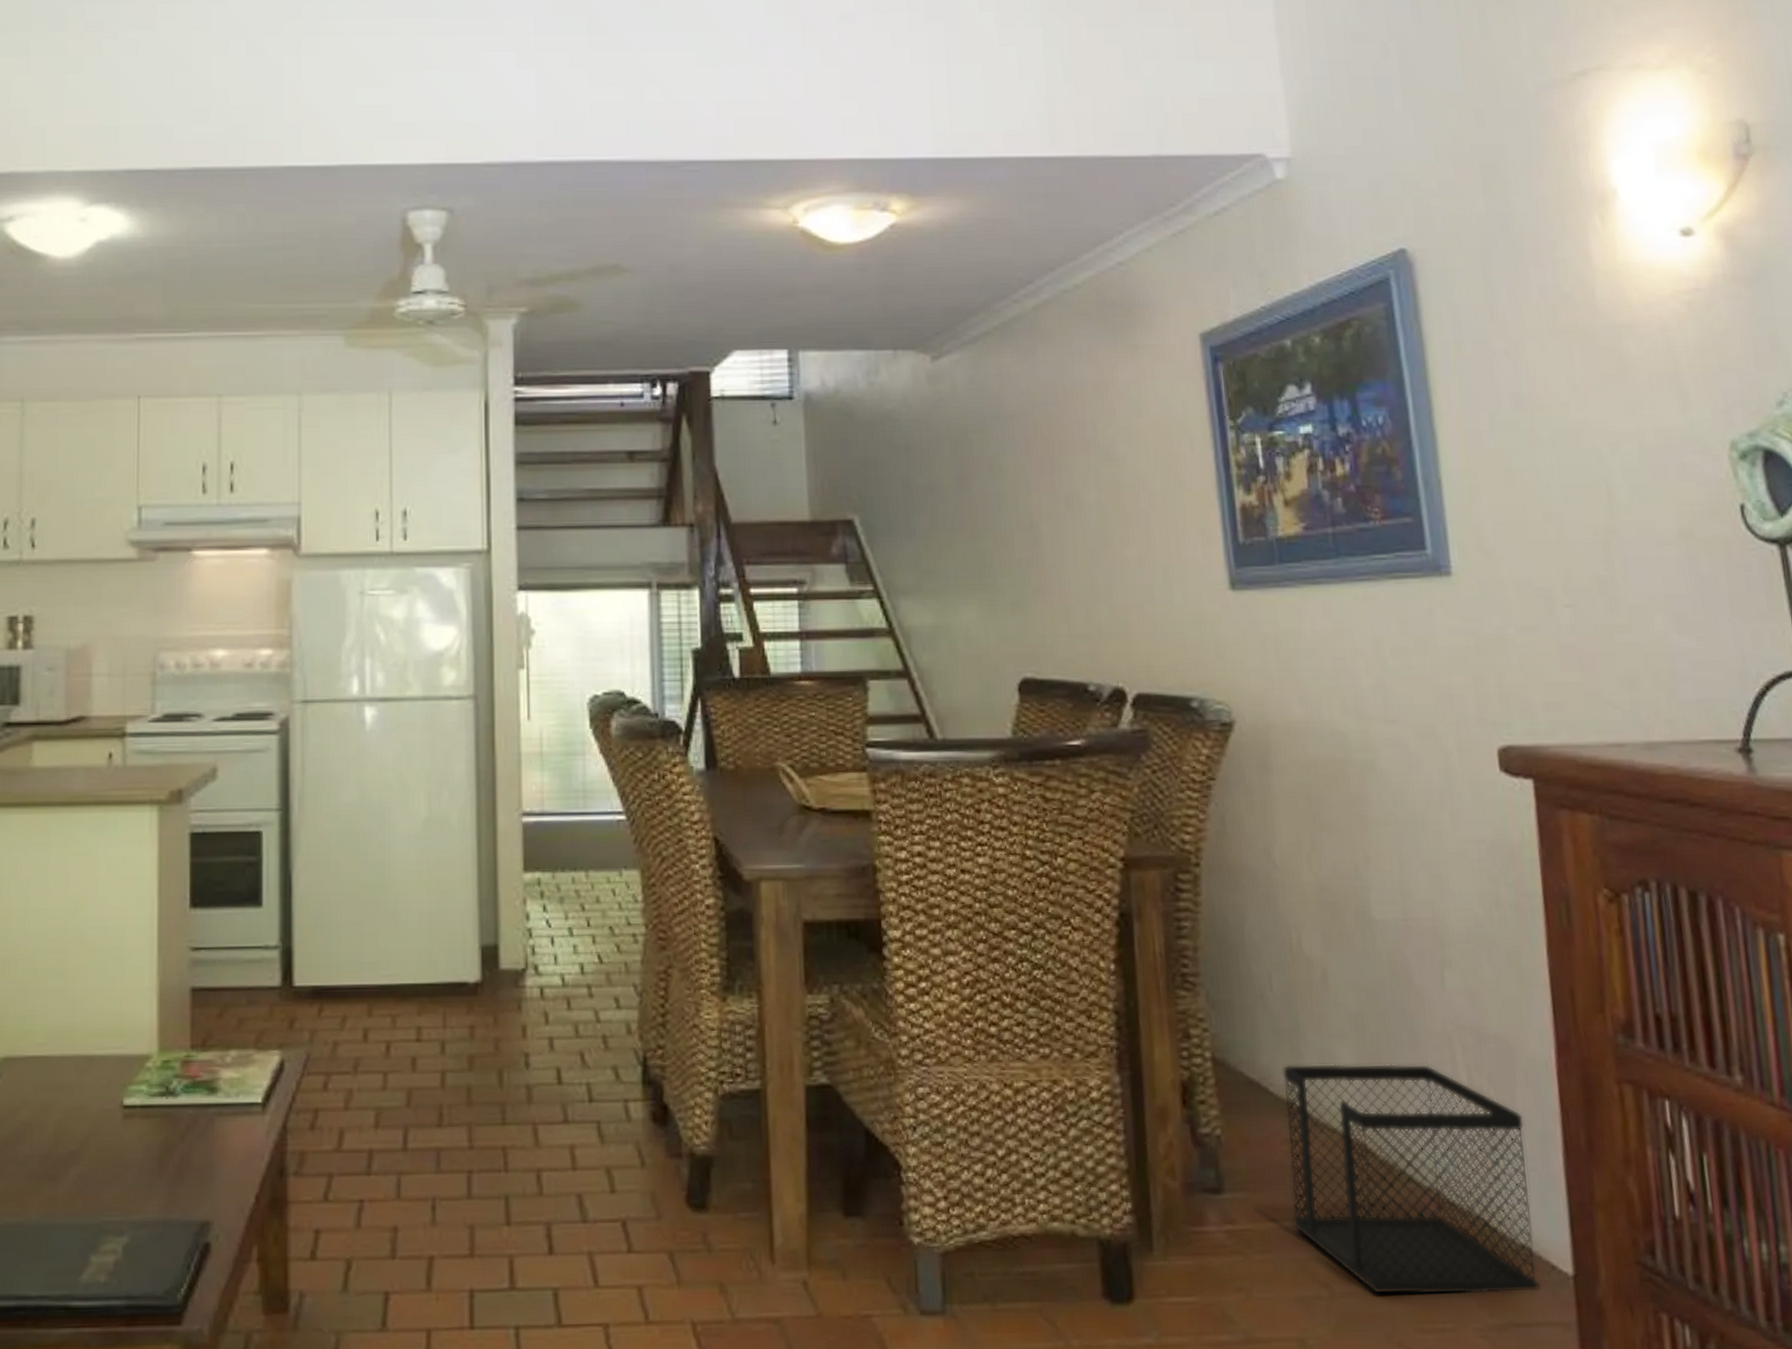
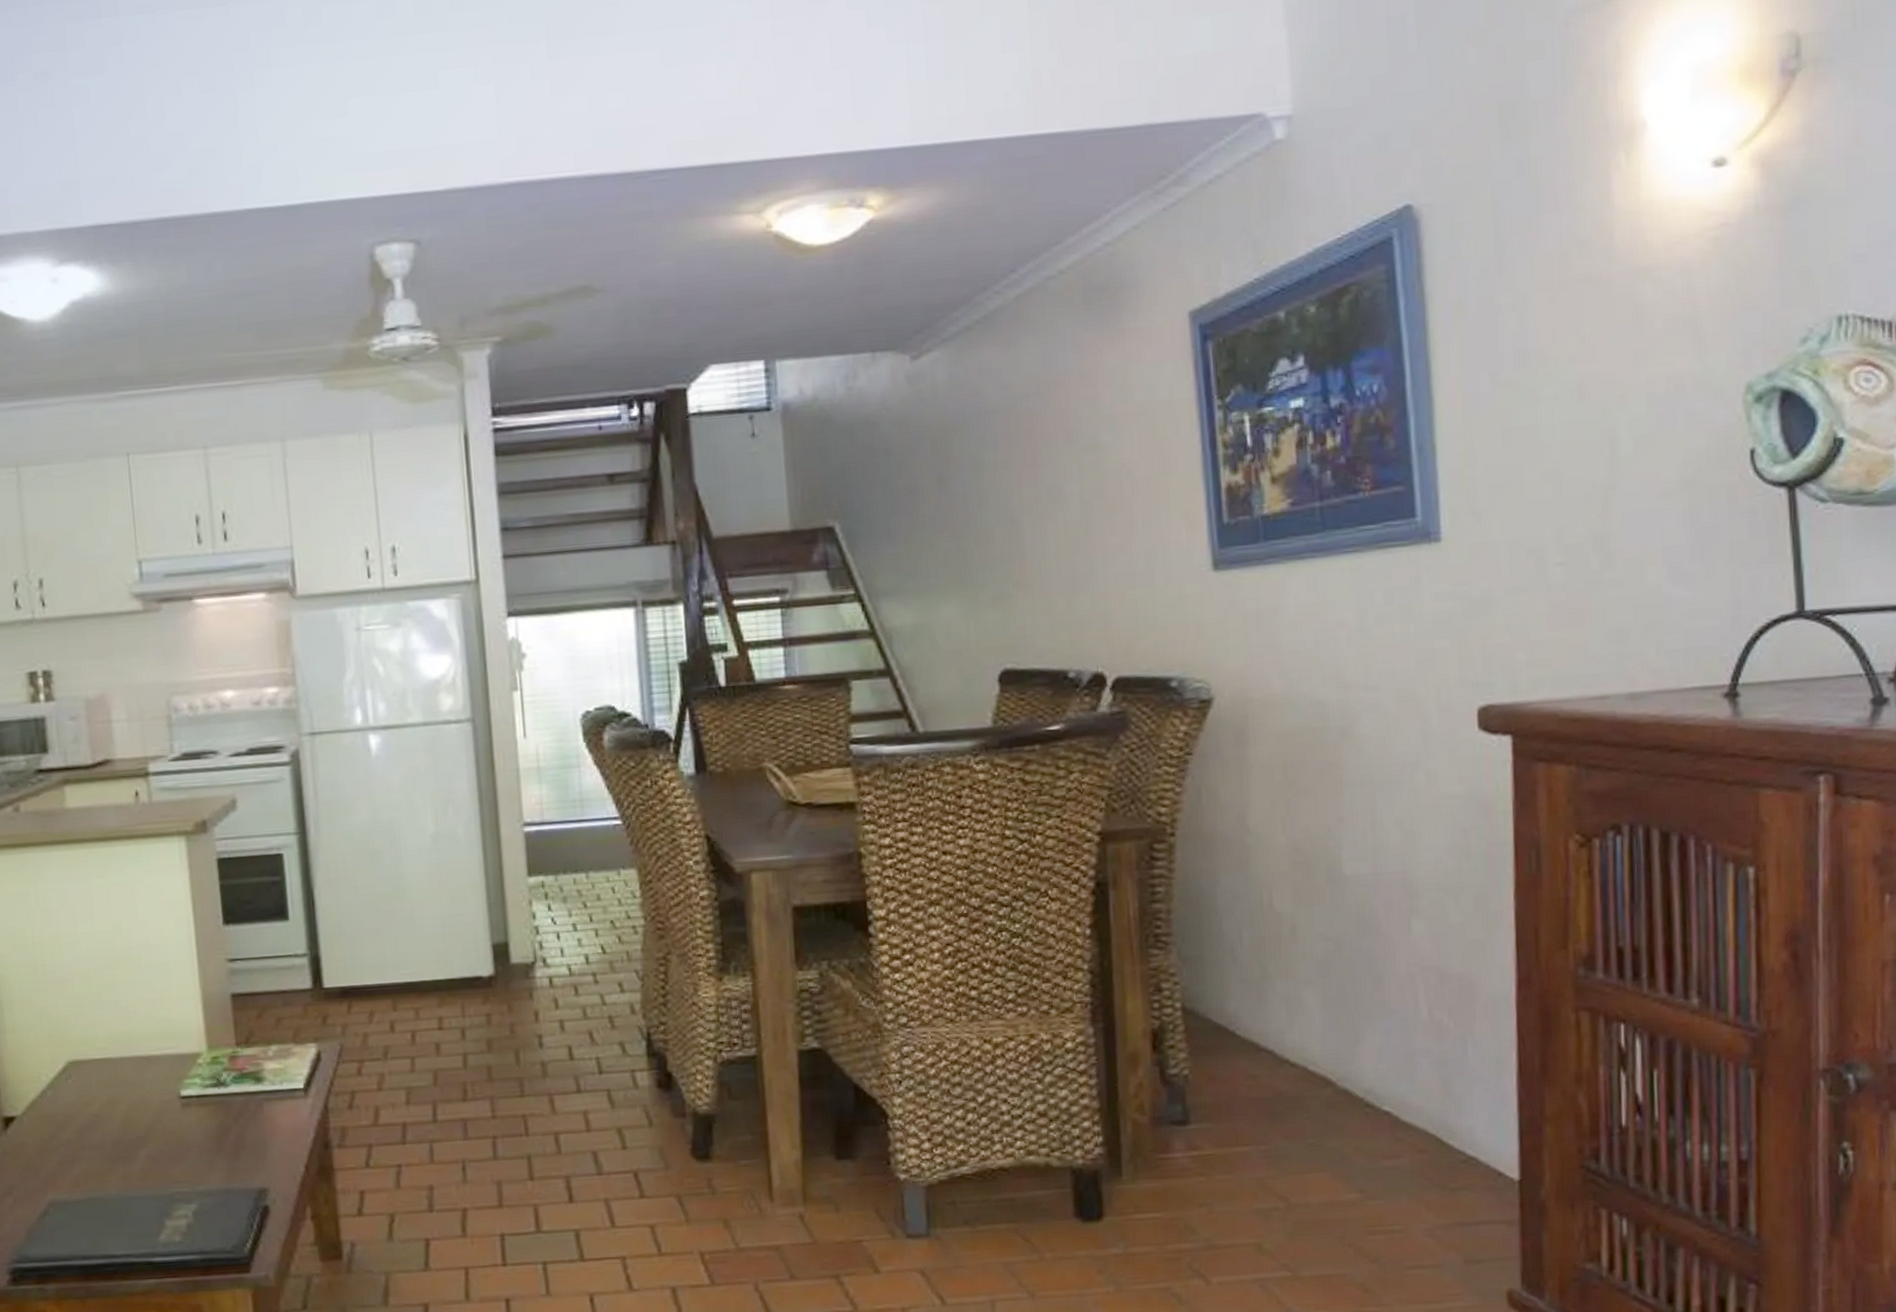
wastebasket: present [1281,1063,1540,1295] -> none [1248,1003,1486,1204]

